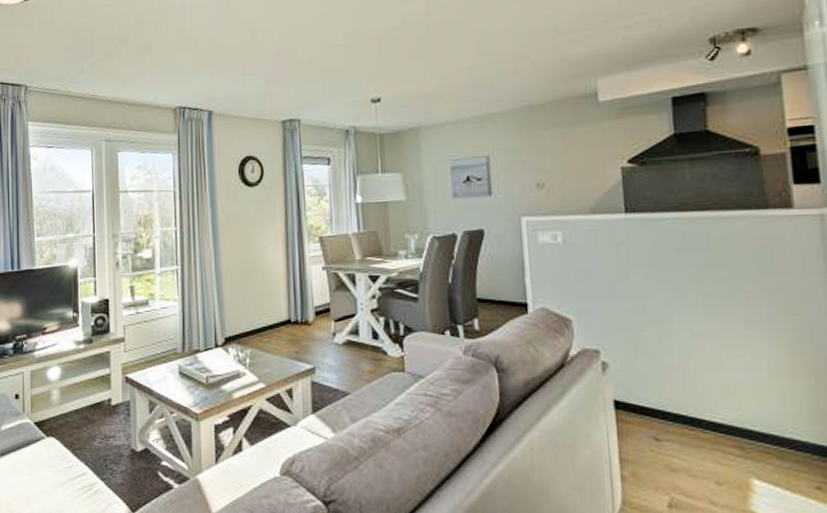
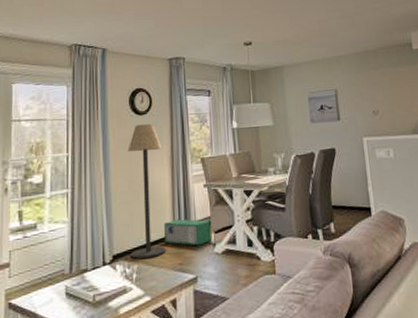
floor lamp: none [238,197,281,343] -> present [128,124,167,259]
storage bin: none [279,303,331,334] -> present [164,219,212,246]

